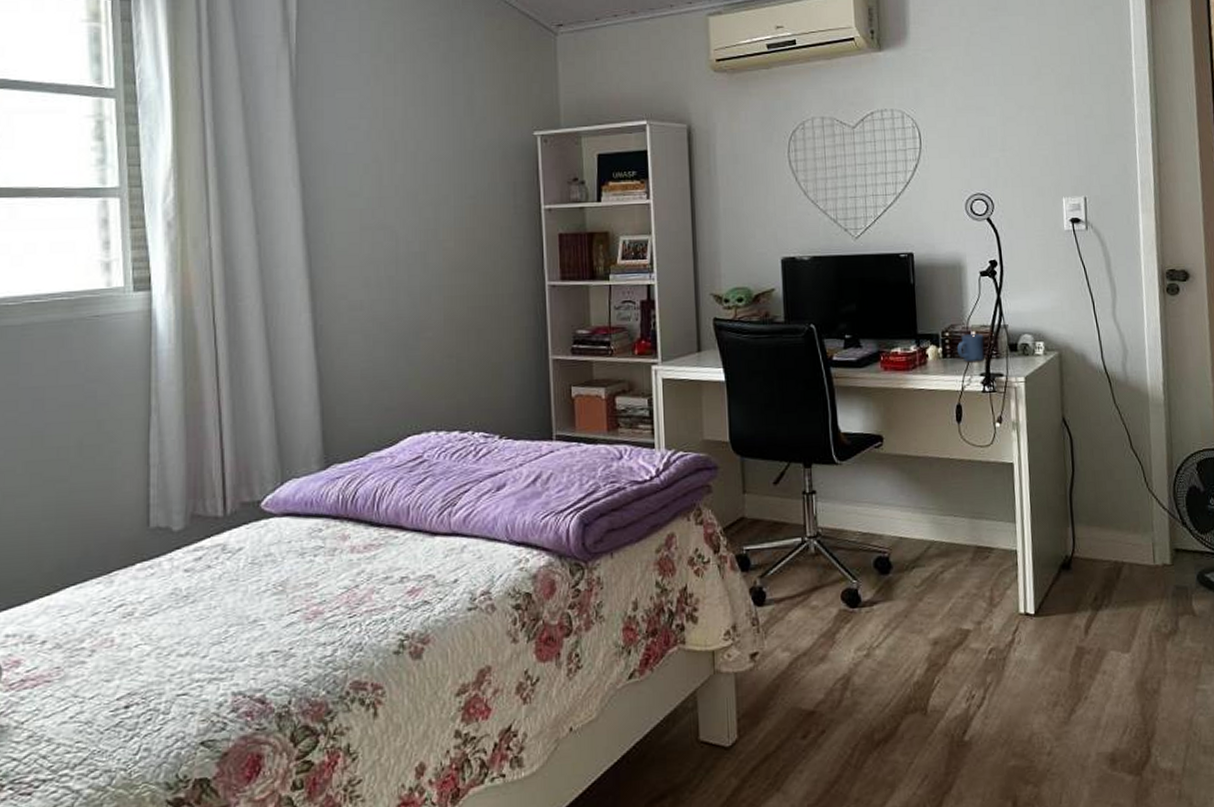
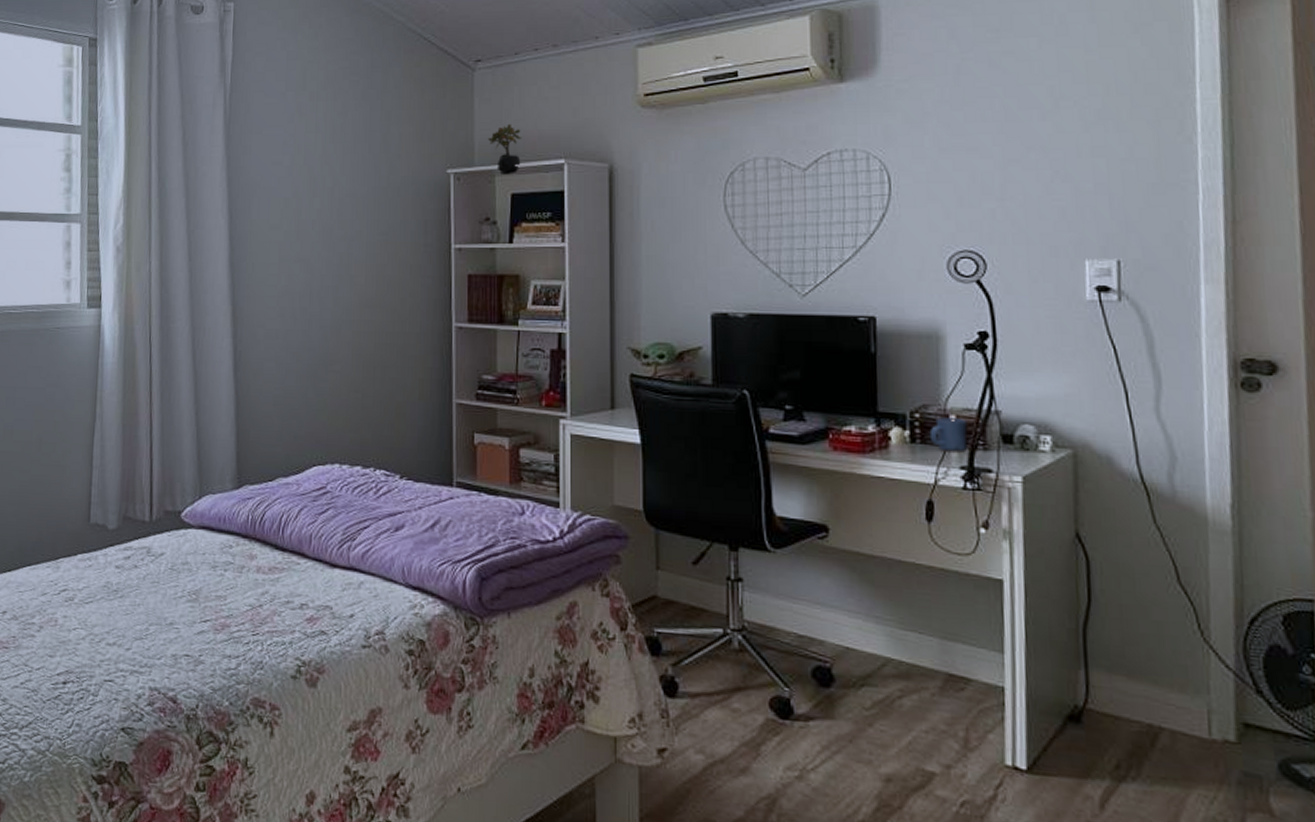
succulent plant: none [573,86,606,136] -> present [488,123,523,175]

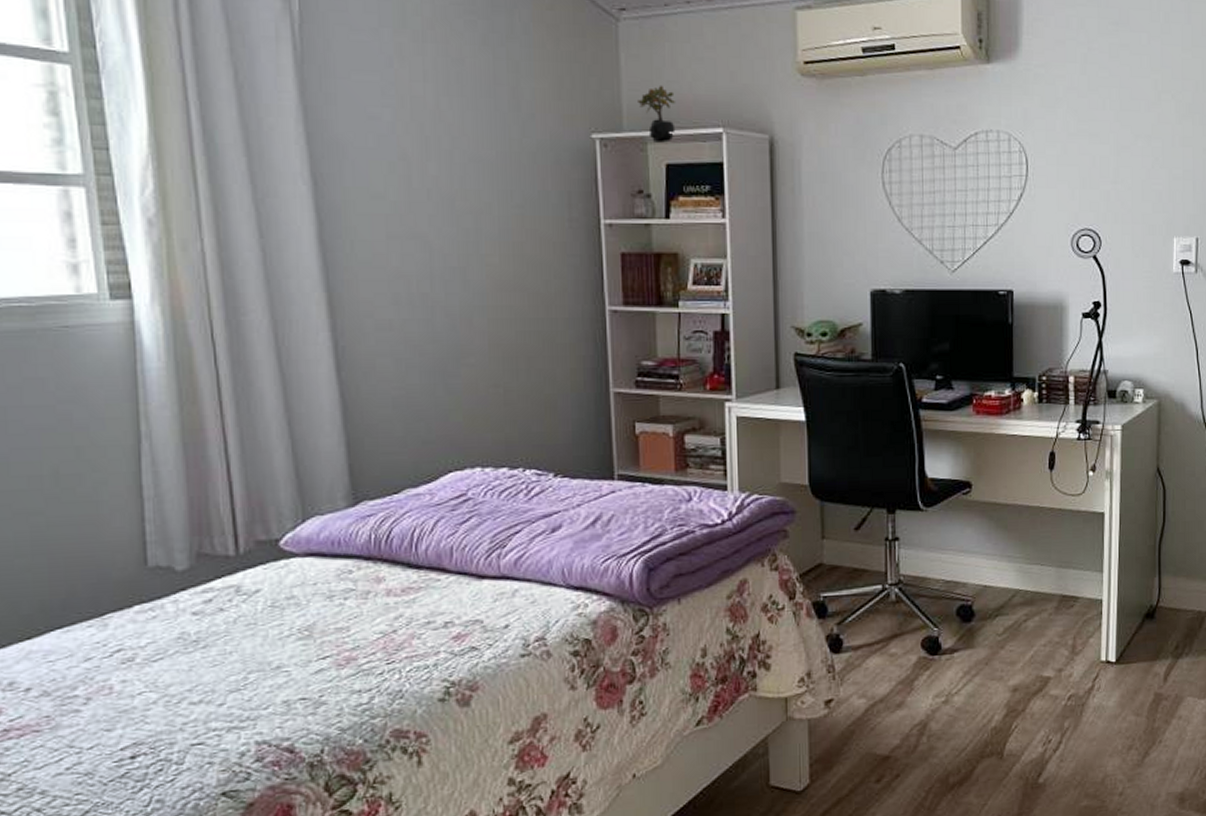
mug: present [929,418,968,454] -> none [1053,379,1082,410]

